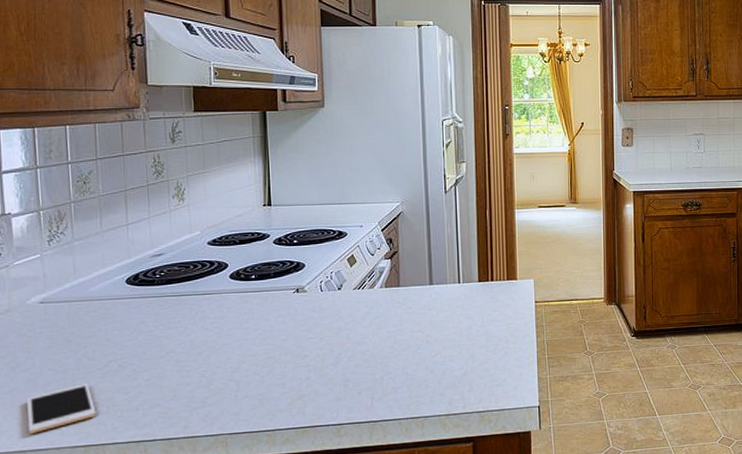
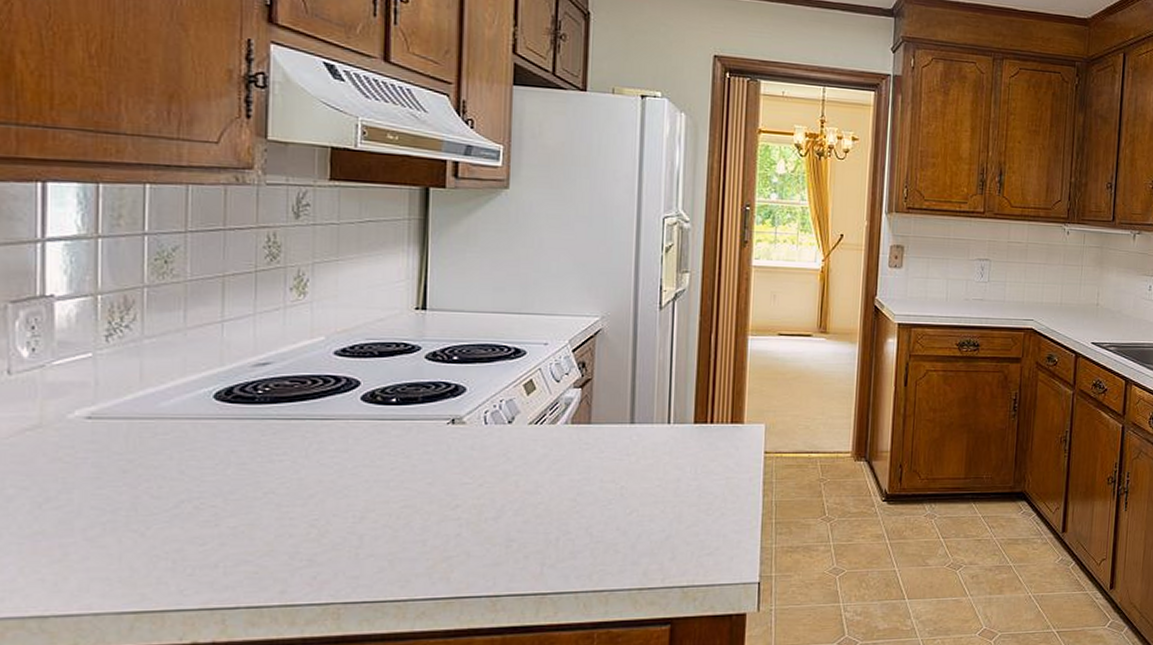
cell phone: present [27,383,97,434] -> none [54,529,157,593]

